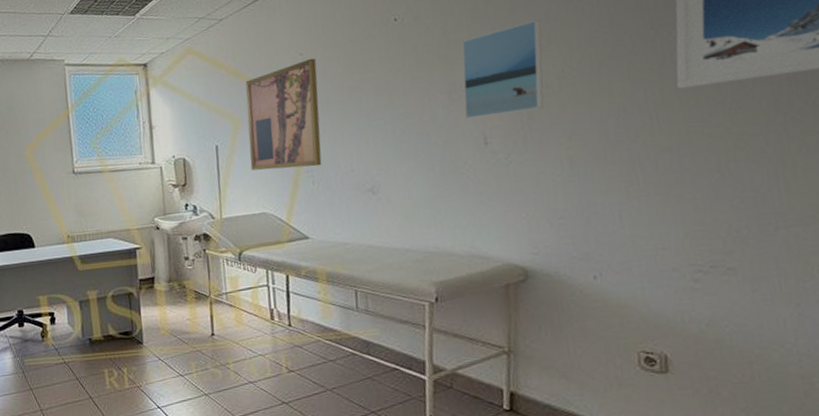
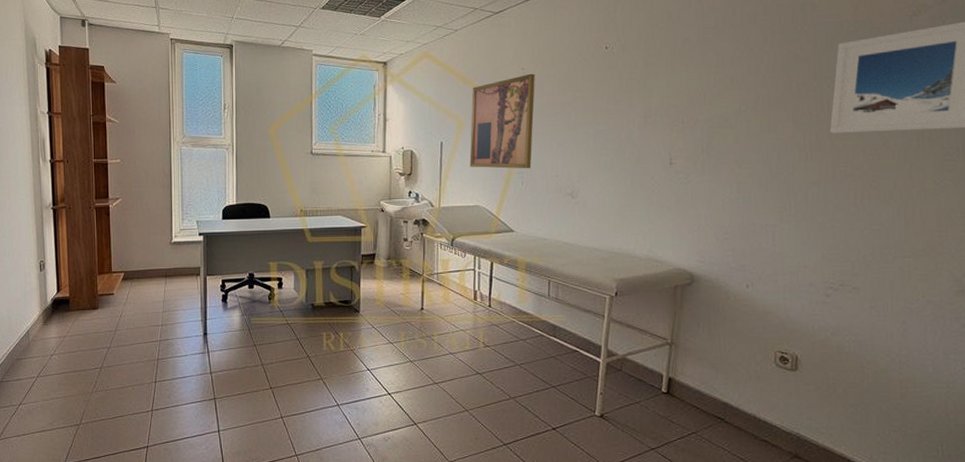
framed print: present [461,19,544,119] -> none [655,61,727,141]

